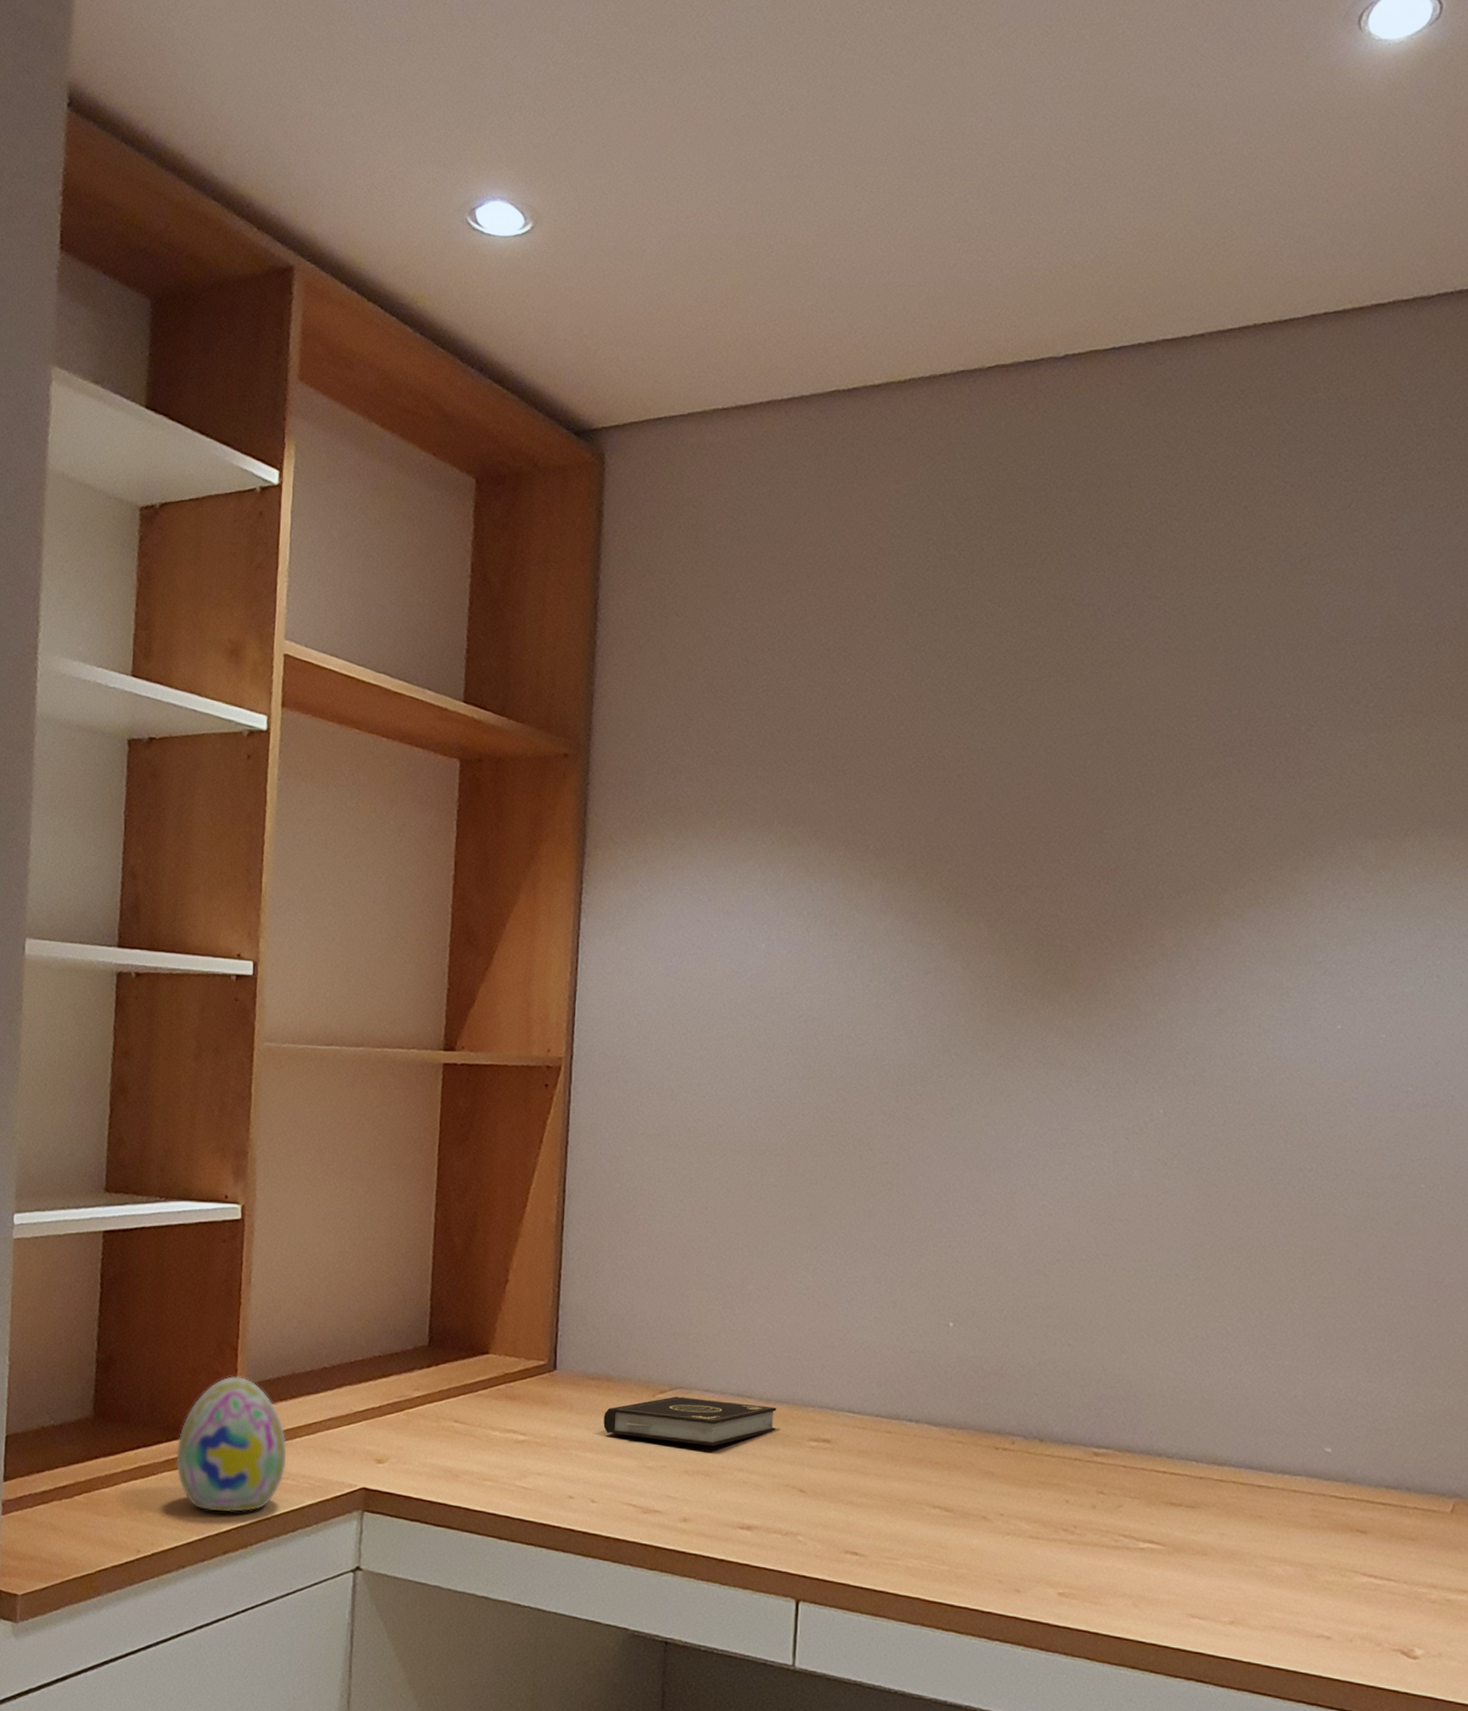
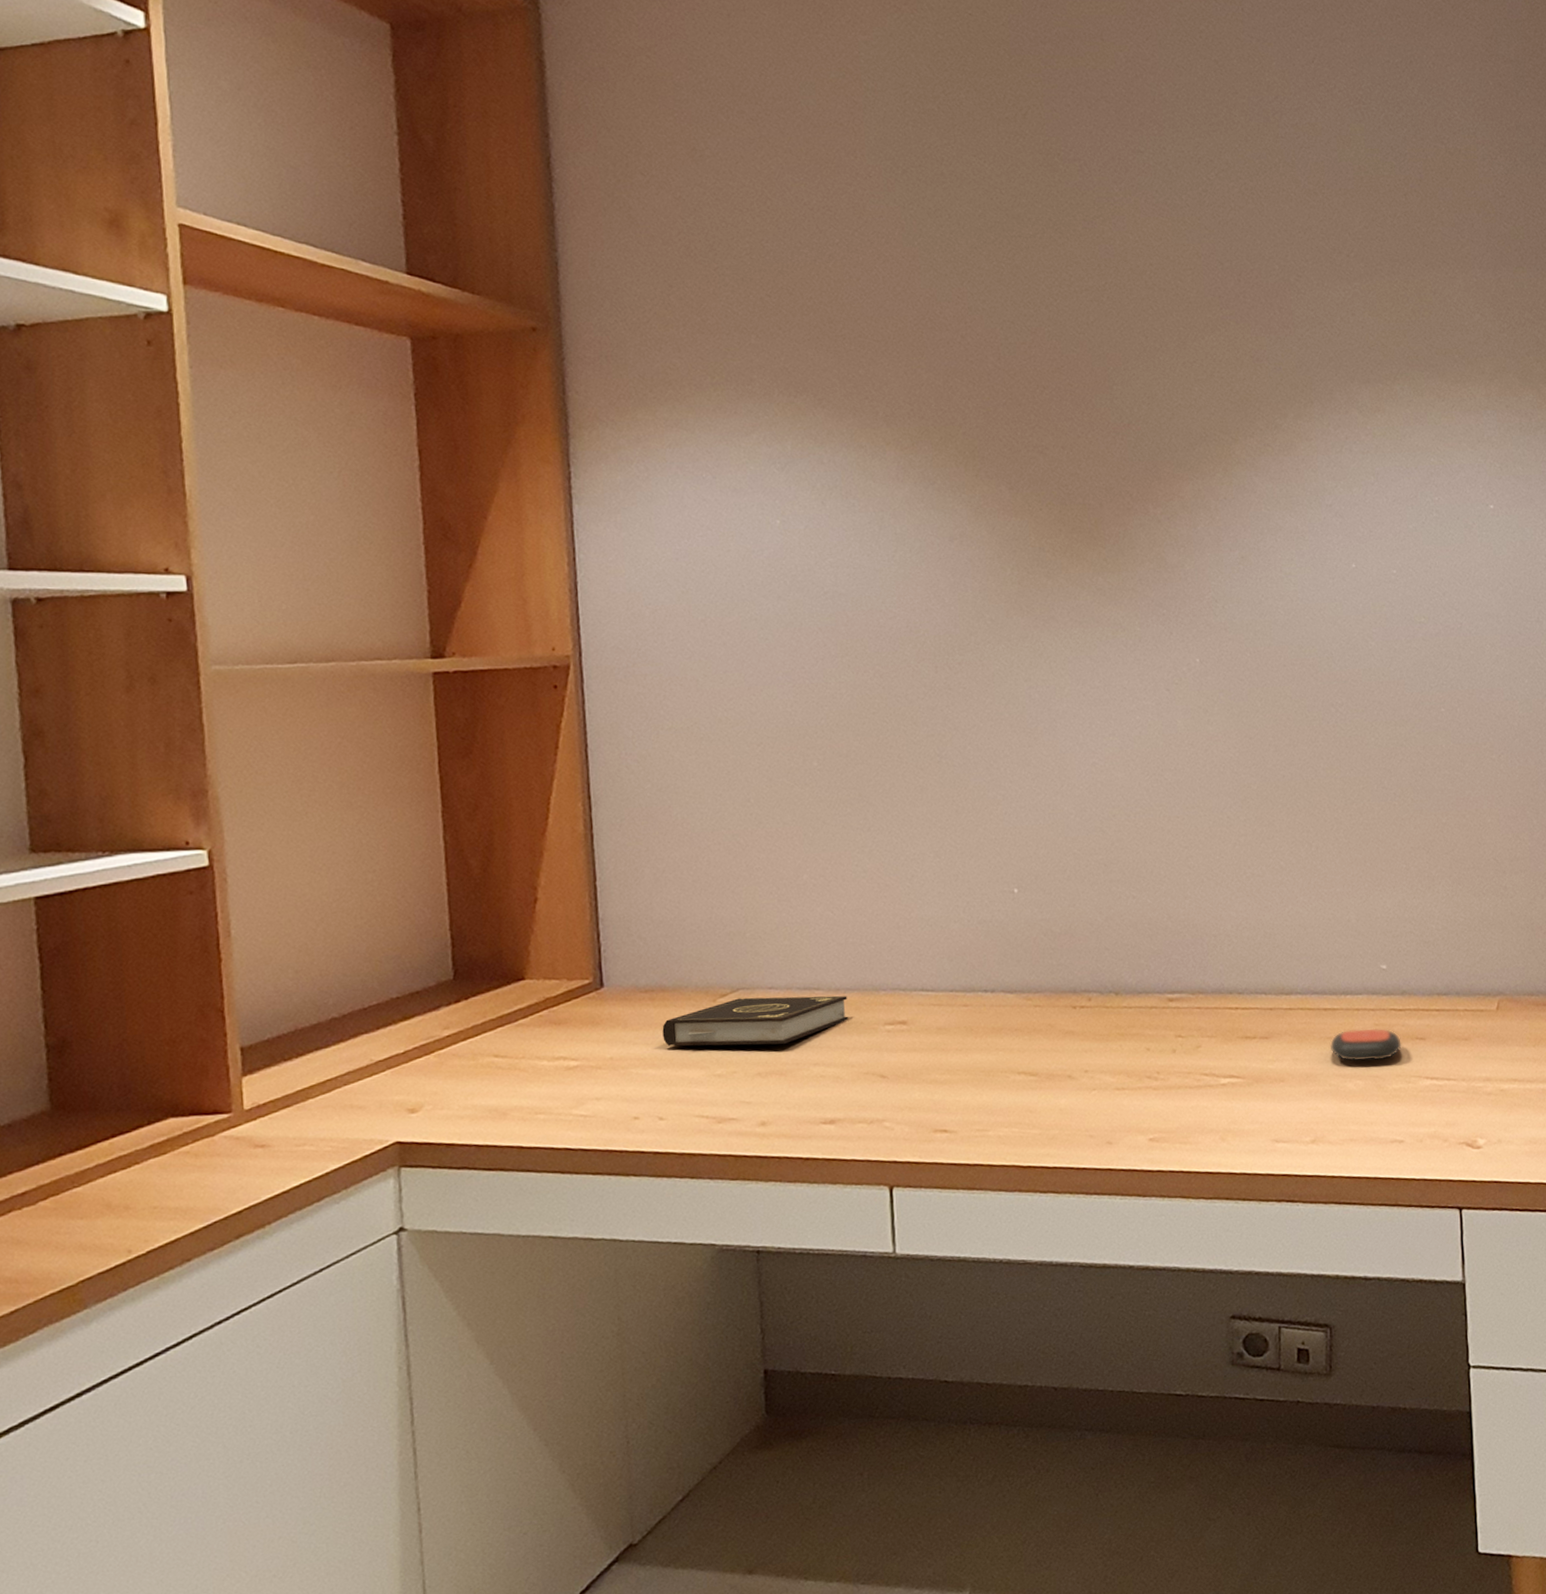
decorative egg: present [176,1376,287,1513] -> none [162,1041,300,1194]
remote control: none [1260,1511,1340,1549] -> present [1329,1028,1402,1061]

